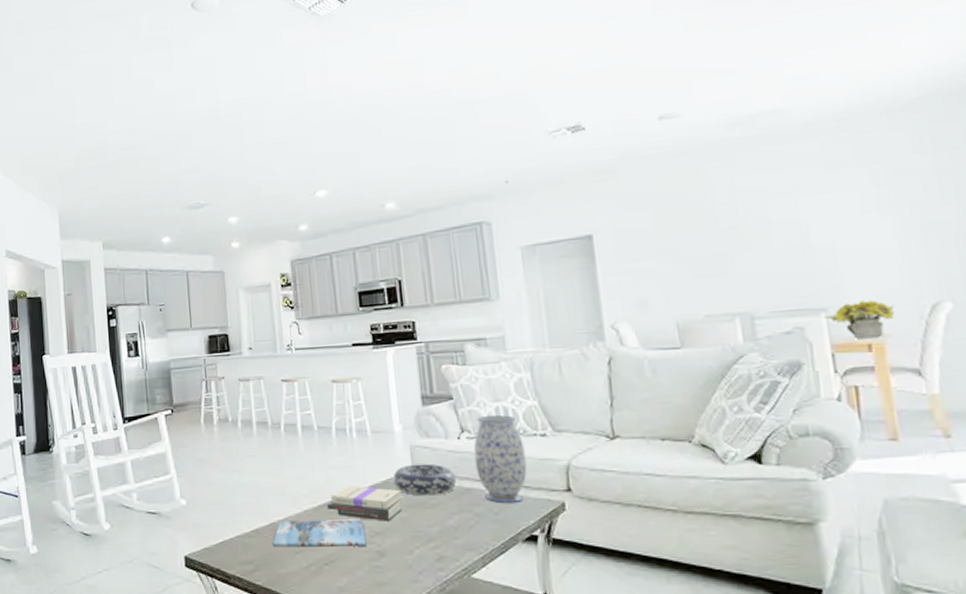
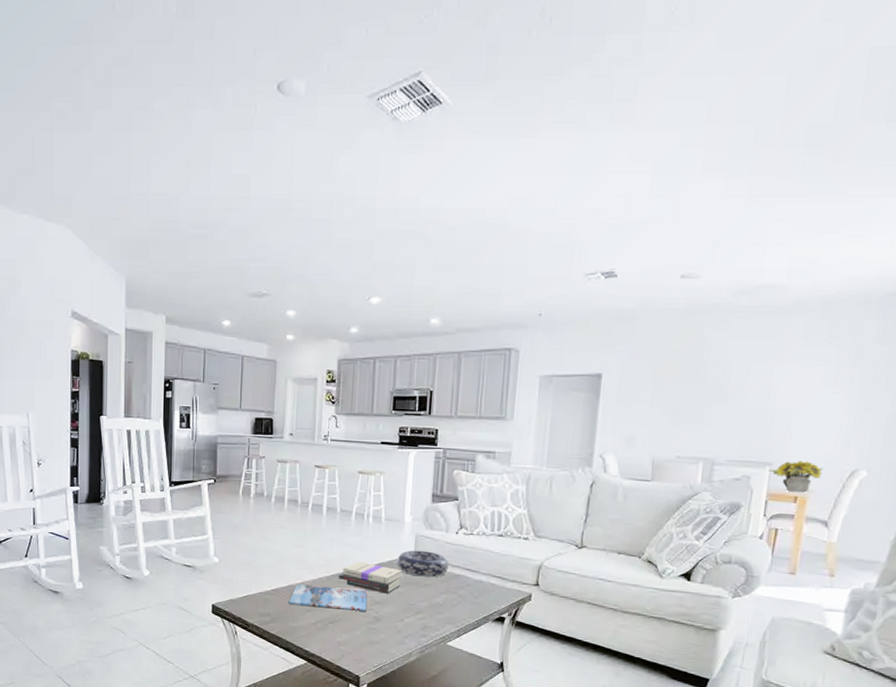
vase: present [473,415,528,504] -> none [466,517,510,591]

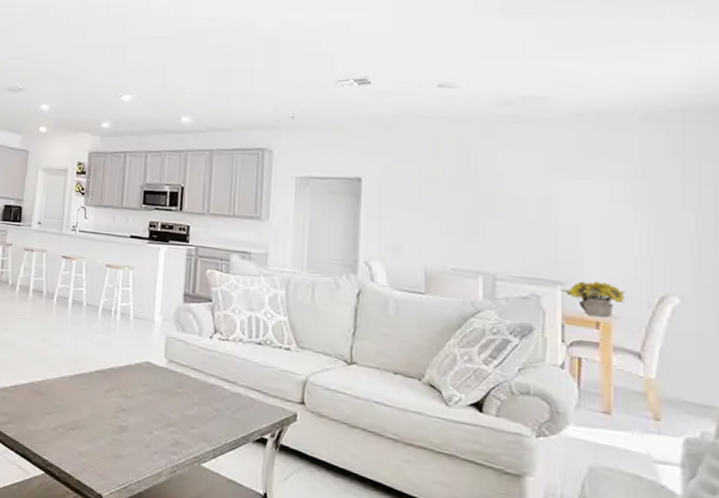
magazine: present [288,584,368,612] -> none [27,382,113,419]
books: present [339,561,402,594] -> none [82,361,152,401]
decorative bowl: present [397,550,450,578] -> none [145,353,203,386]

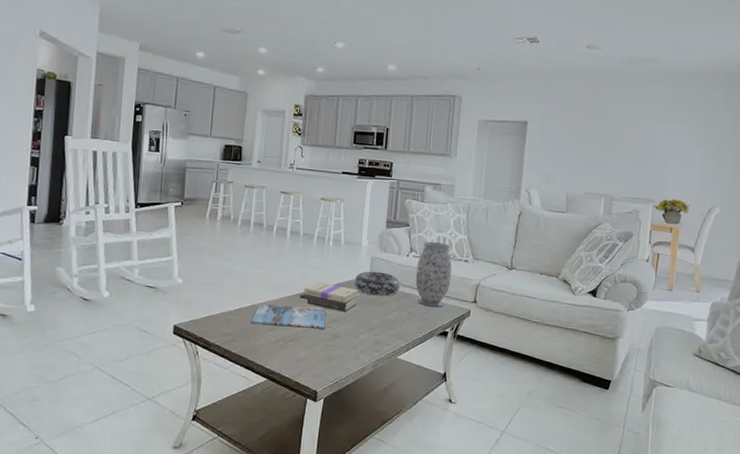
magazine: none [27,382,113,419] -> present [250,304,326,329]
books: none [82,361,152,401] -> present [300,281,359,312]
decorative bowl: none [145,353,203,386] -> present [354,271,401,296]
vase: none [221,322,270,407] -> present [415,242,452,308]

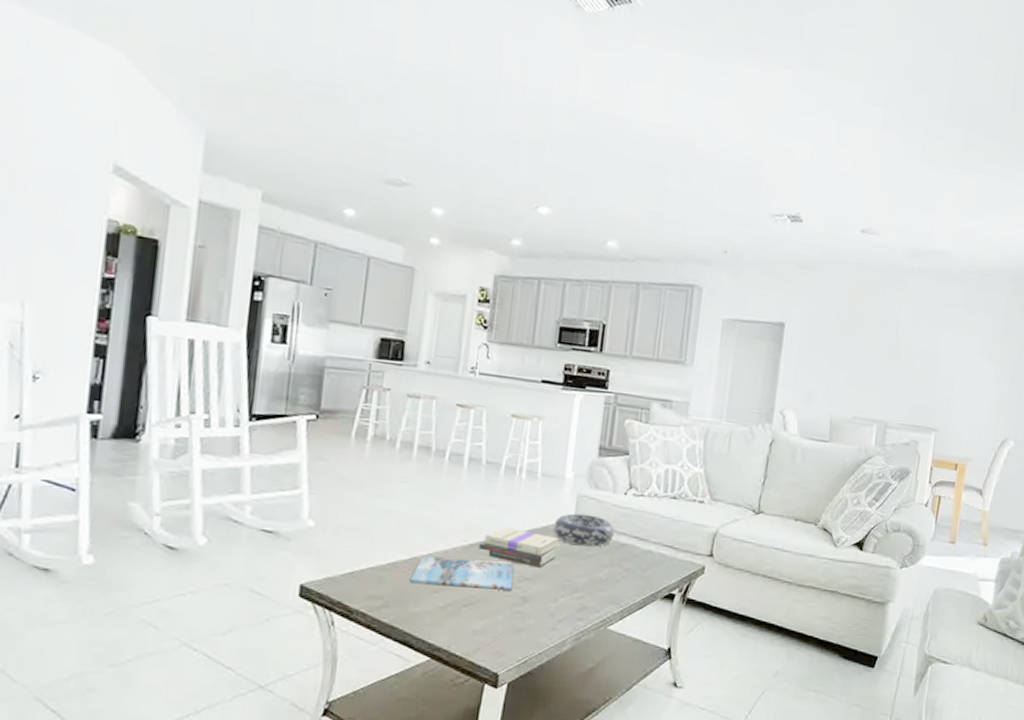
vase: present [415,242,452,308] -> none [634,476,683,563]
sunflower: present [651,199,690,224] -> none [933,428,980,459]

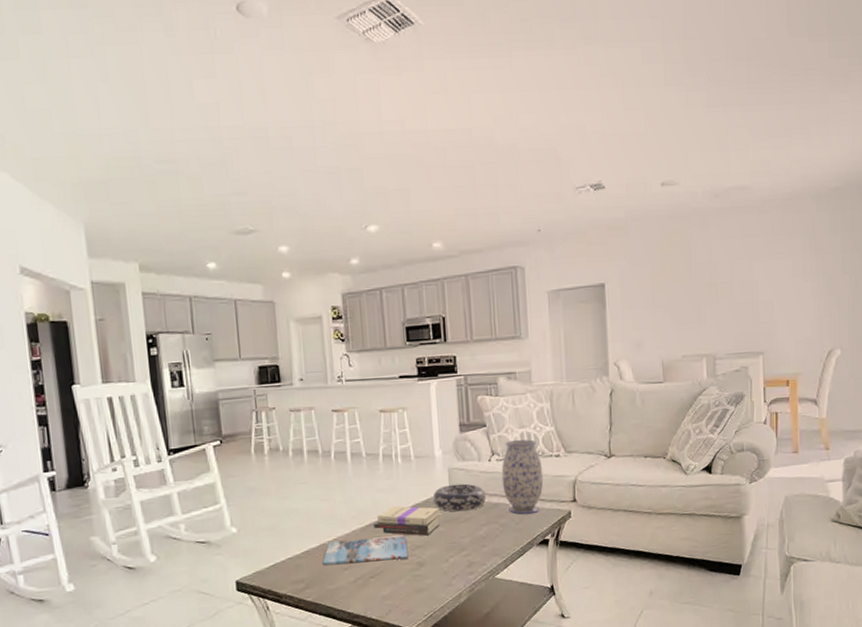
vase: none [634,476,683,563] -> present [501,439,544,515]

